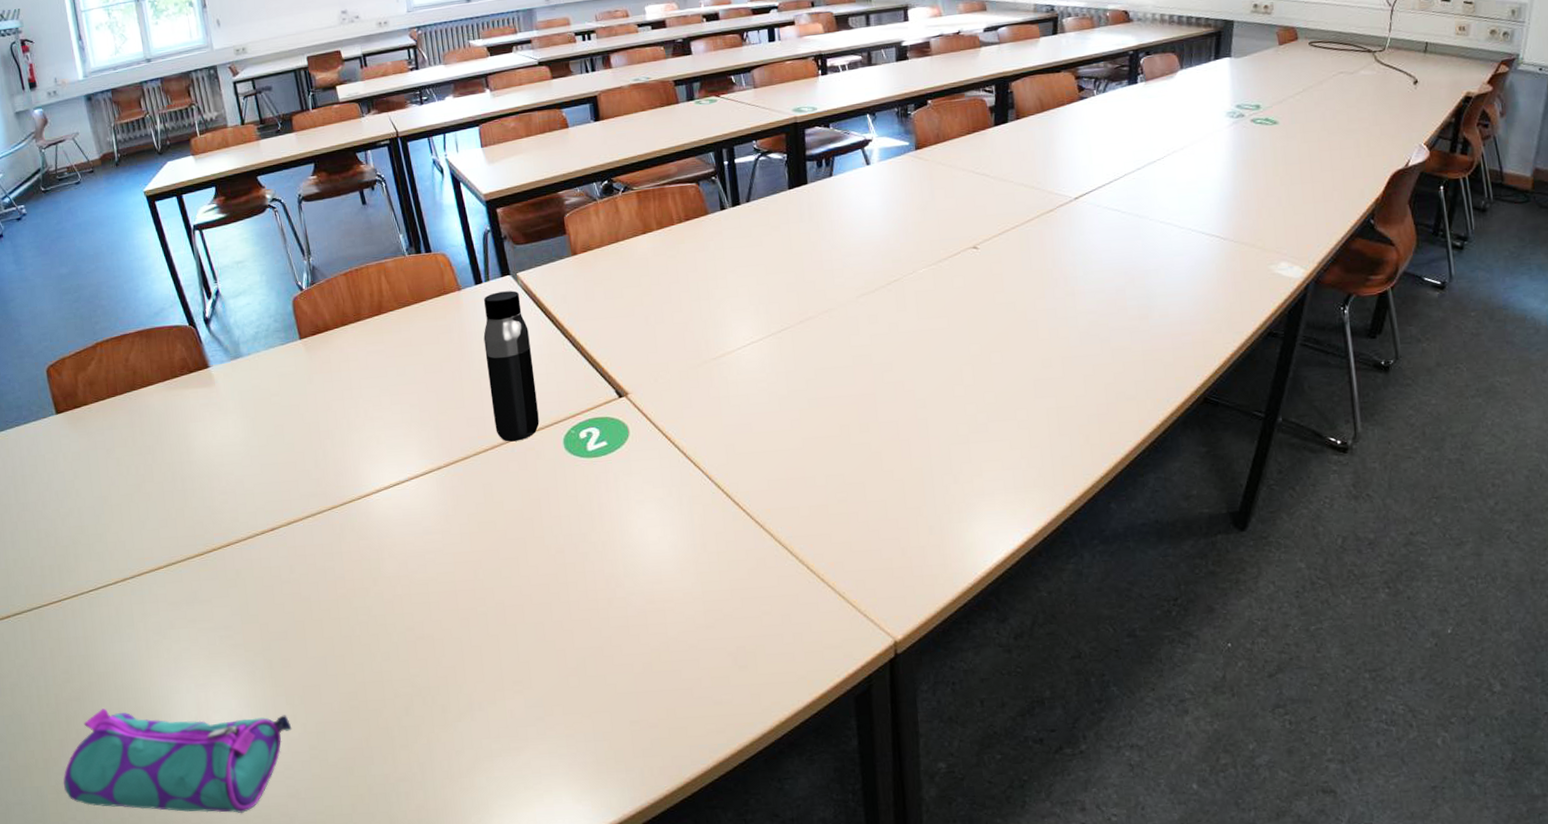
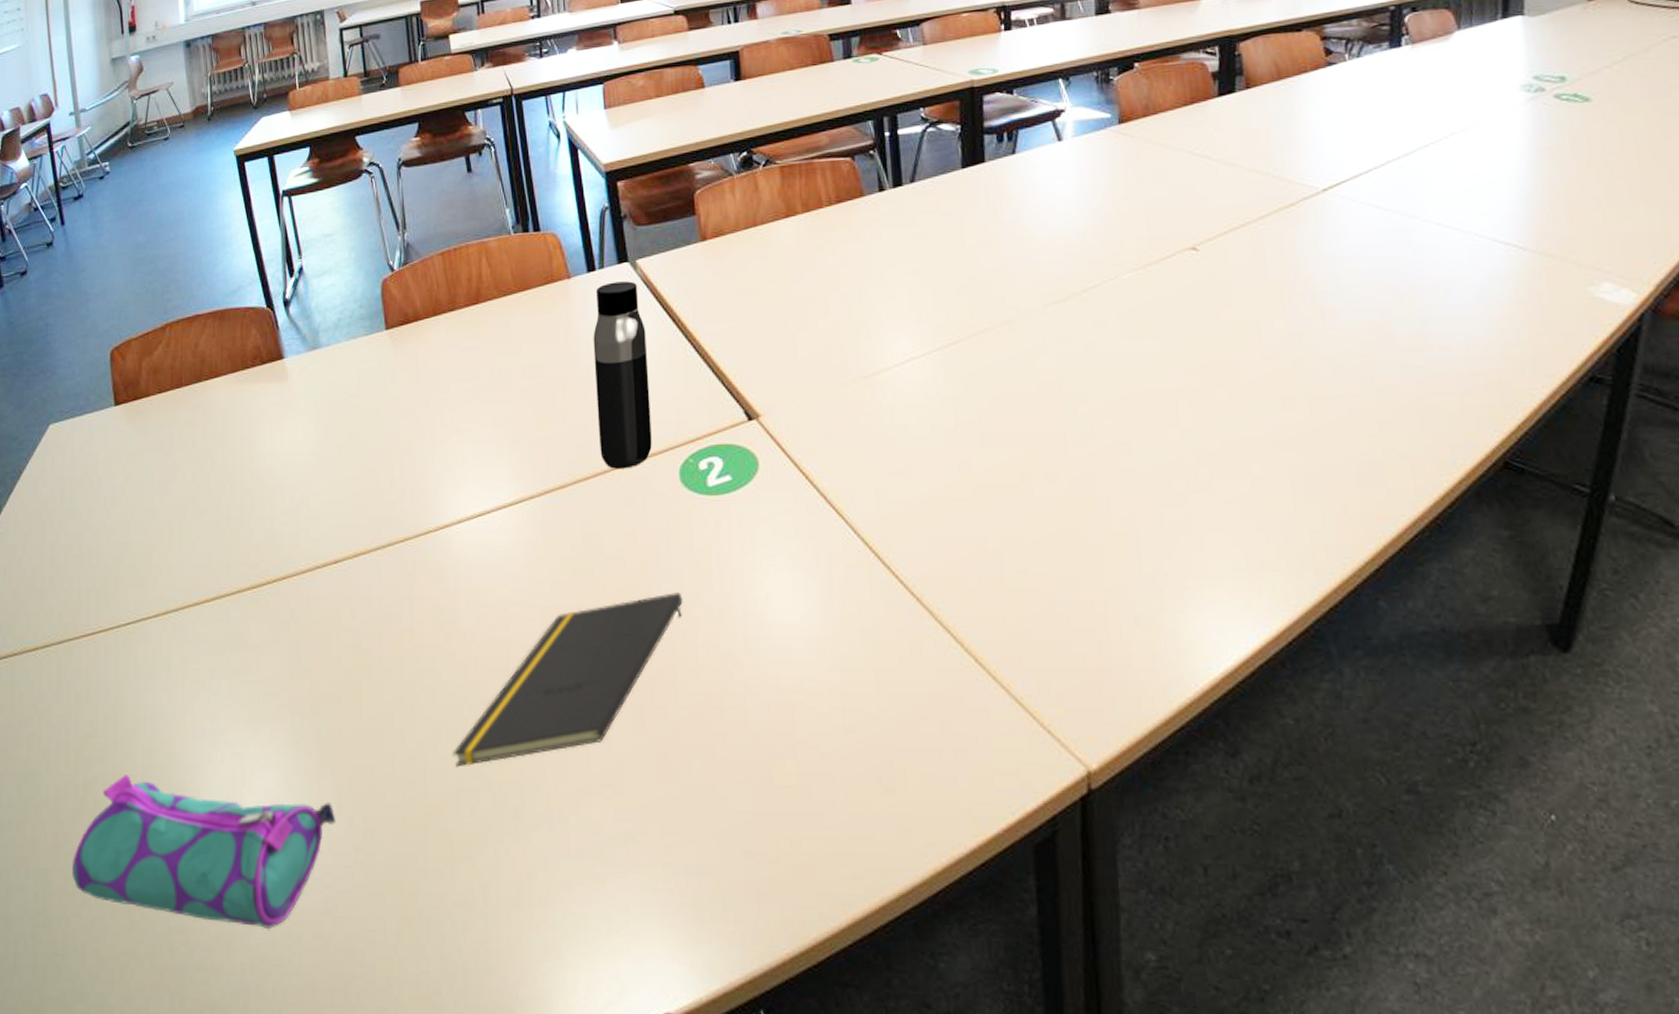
notepad: none [387,534,572,680] -> present [452,592,683,768]

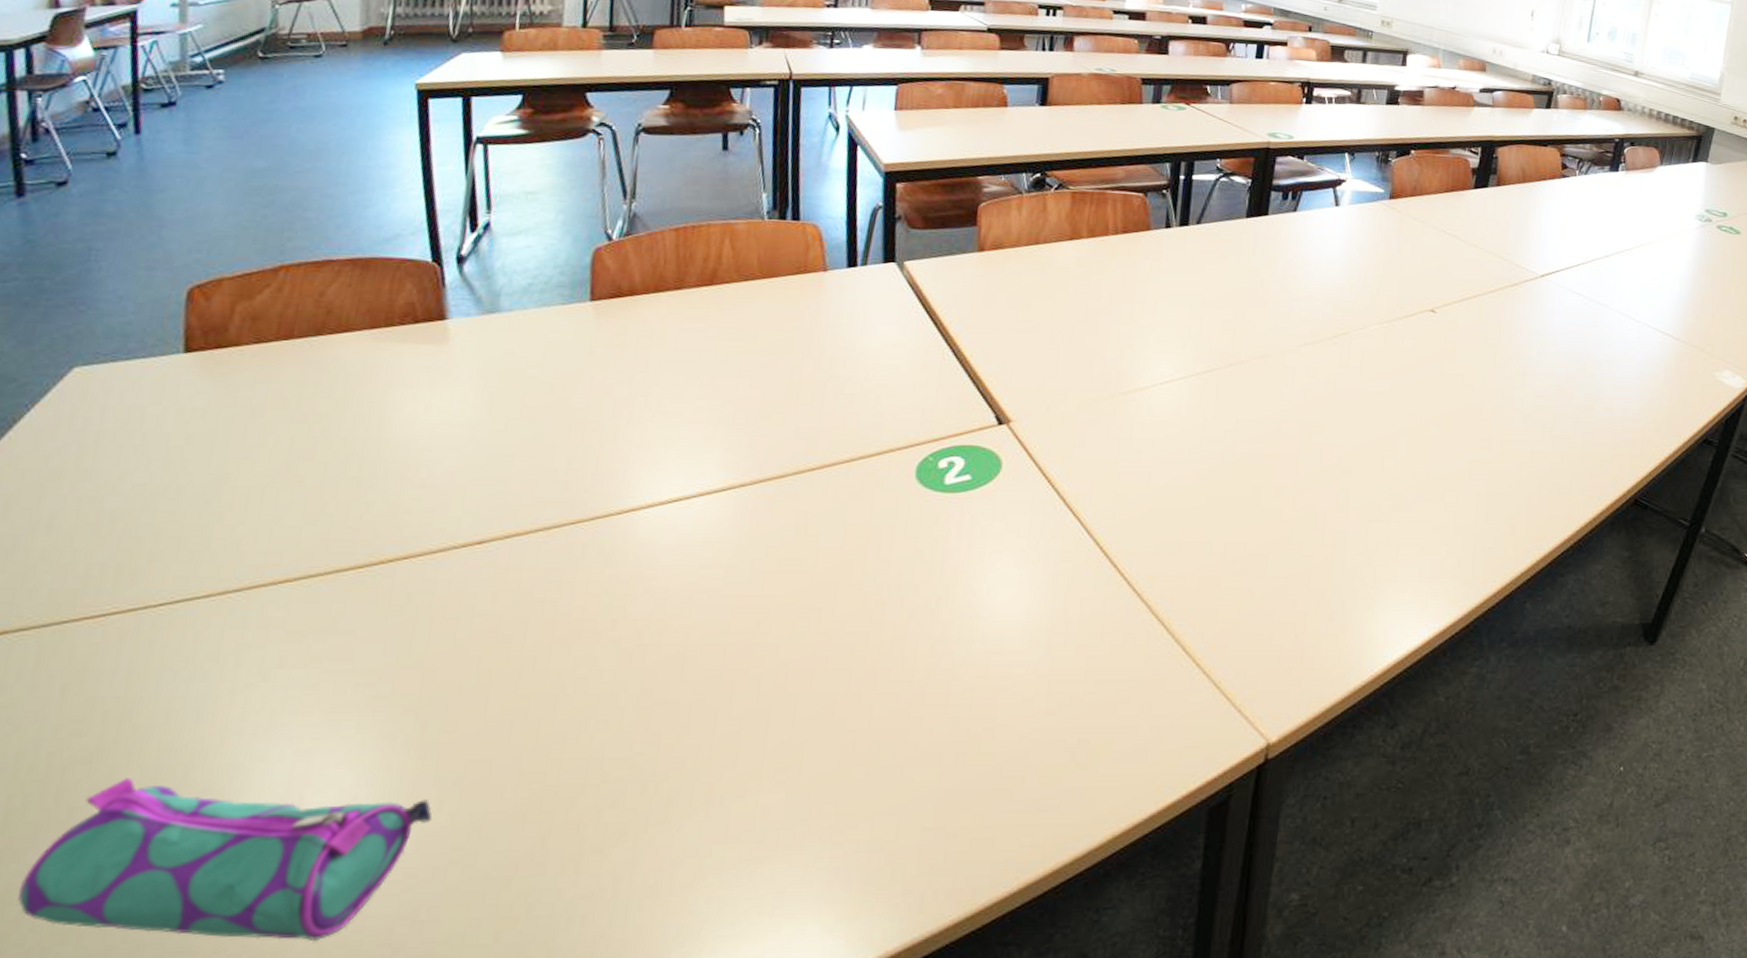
notepad: present [452,592,683,768] -> none [599,584,899,758]
water bottle: present [593,281,652,469] -> none [831,280,903,463]

